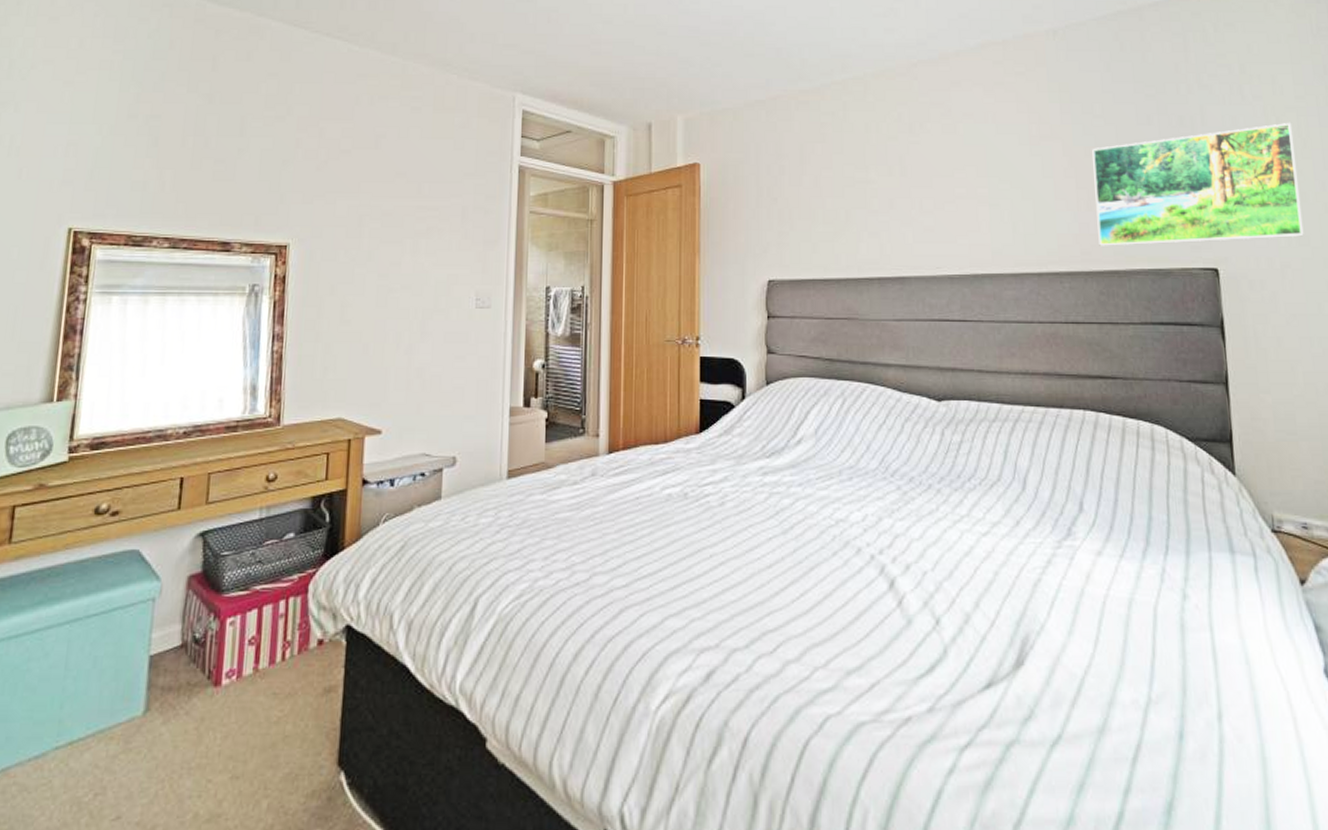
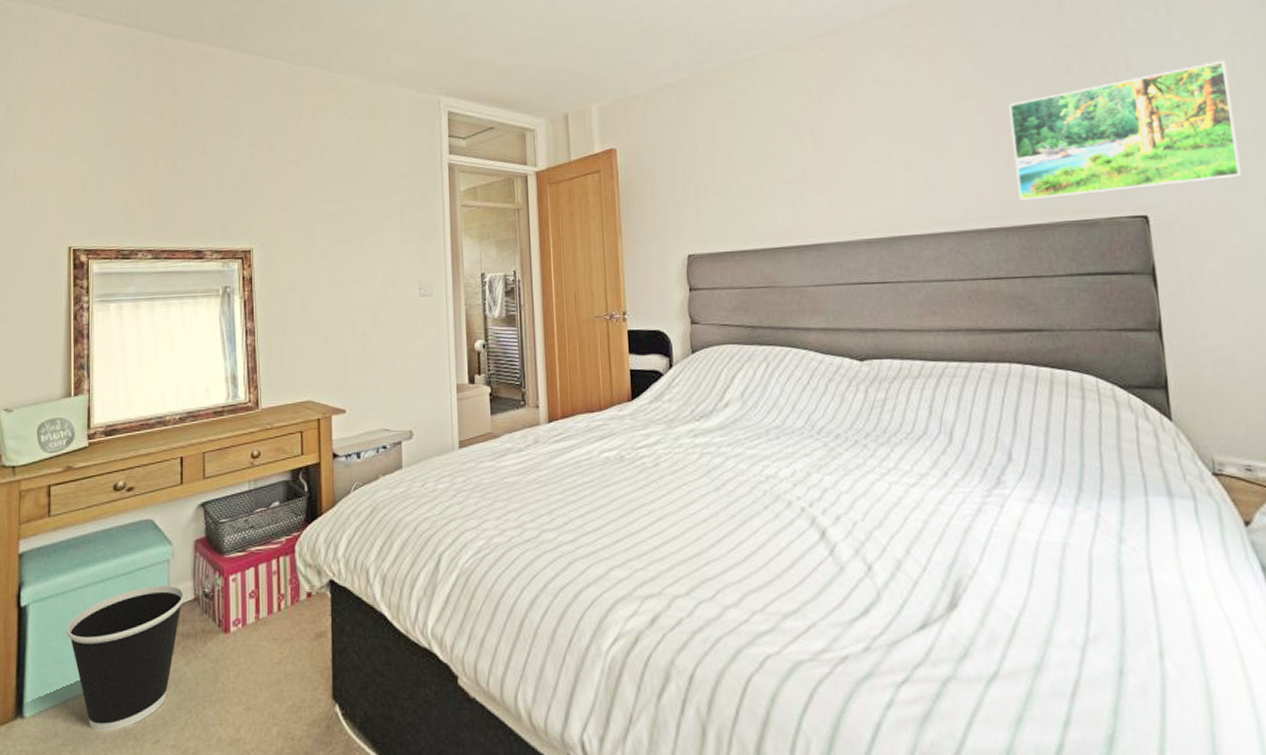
wastebasket: none [16,629,170,807] -> present [67,585,184,732]

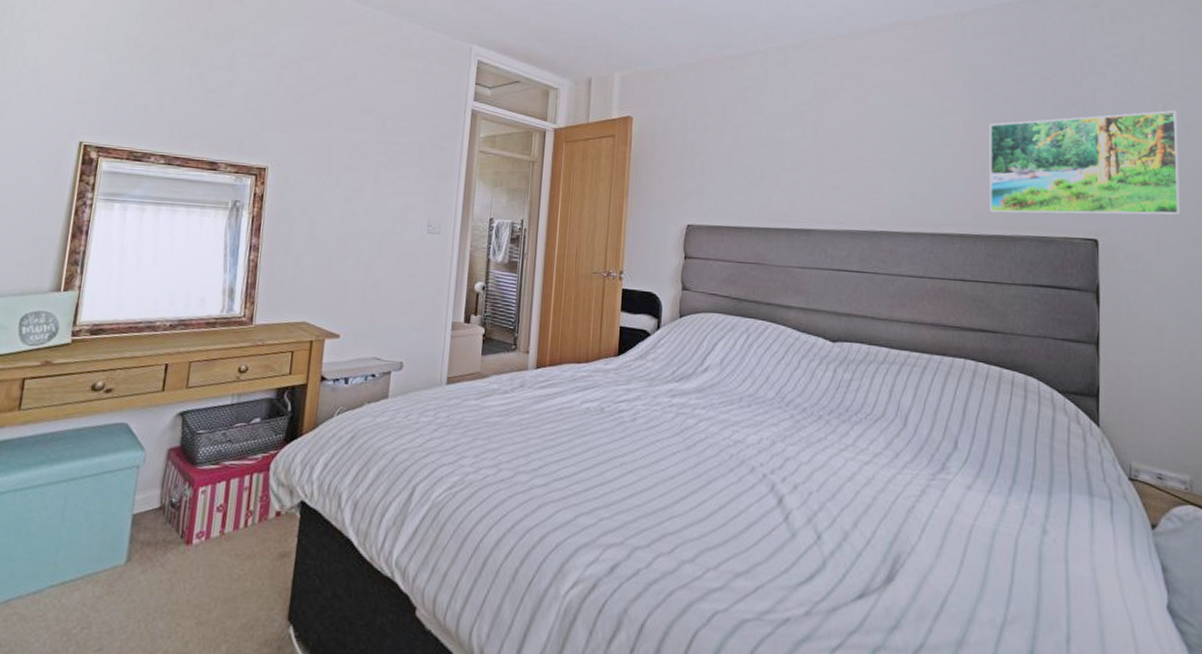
wastebasket: present [67,585,184,732] -> none [20,490,150,636]

